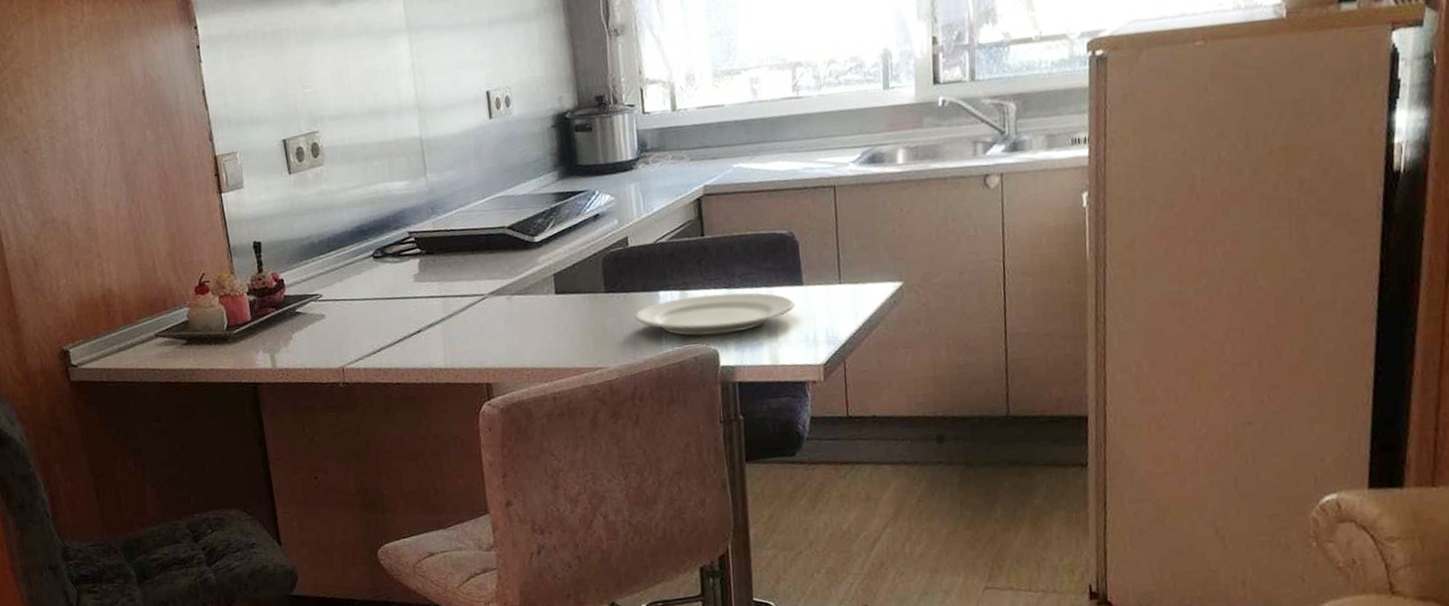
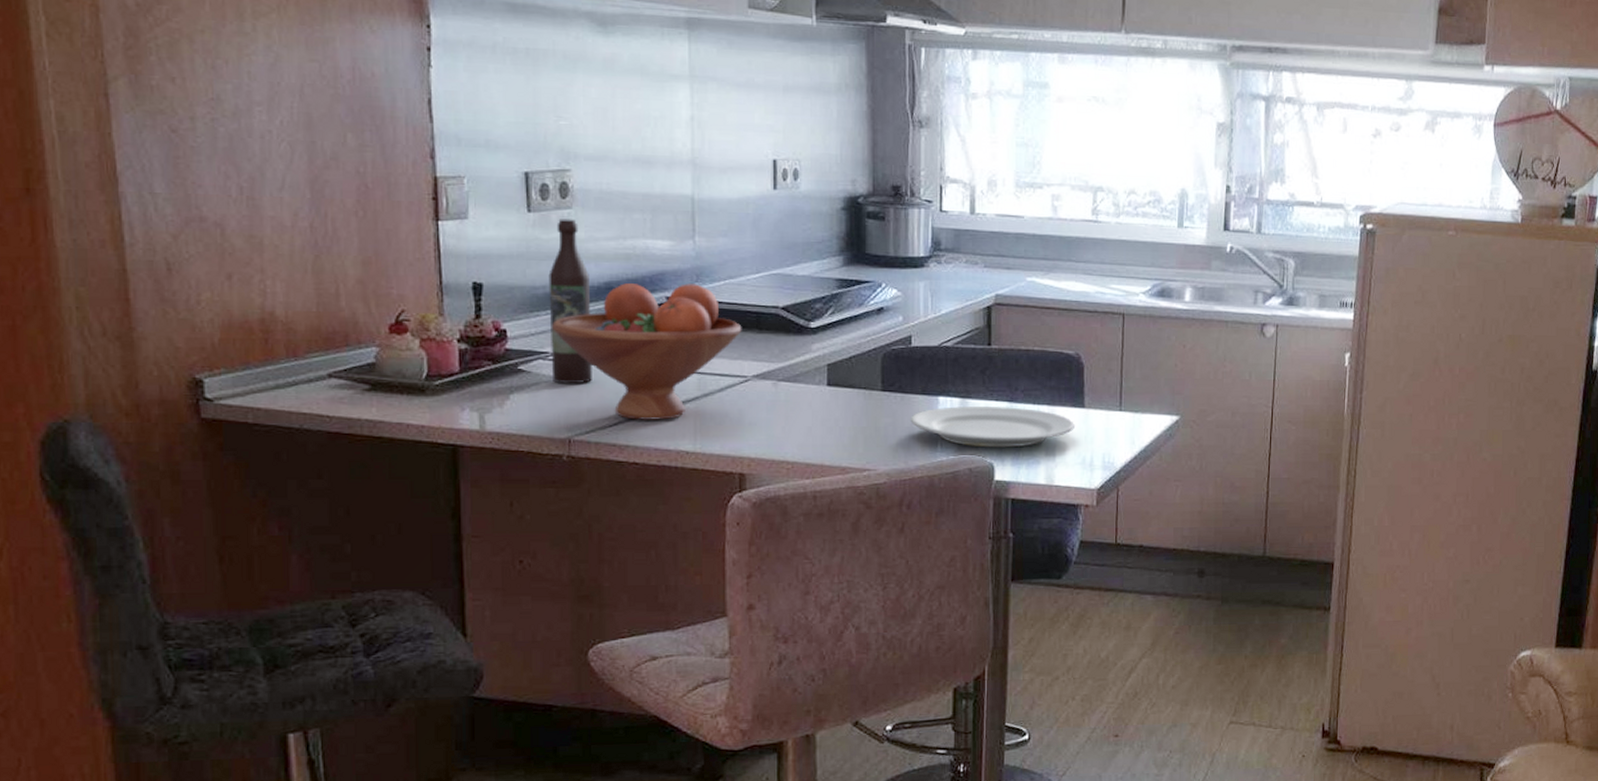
wine bottle: none [311,174,356,320] -> present [548,219,592,383]
fruit bowl: none [318,216,476,345] -> present [552,283,742,420]

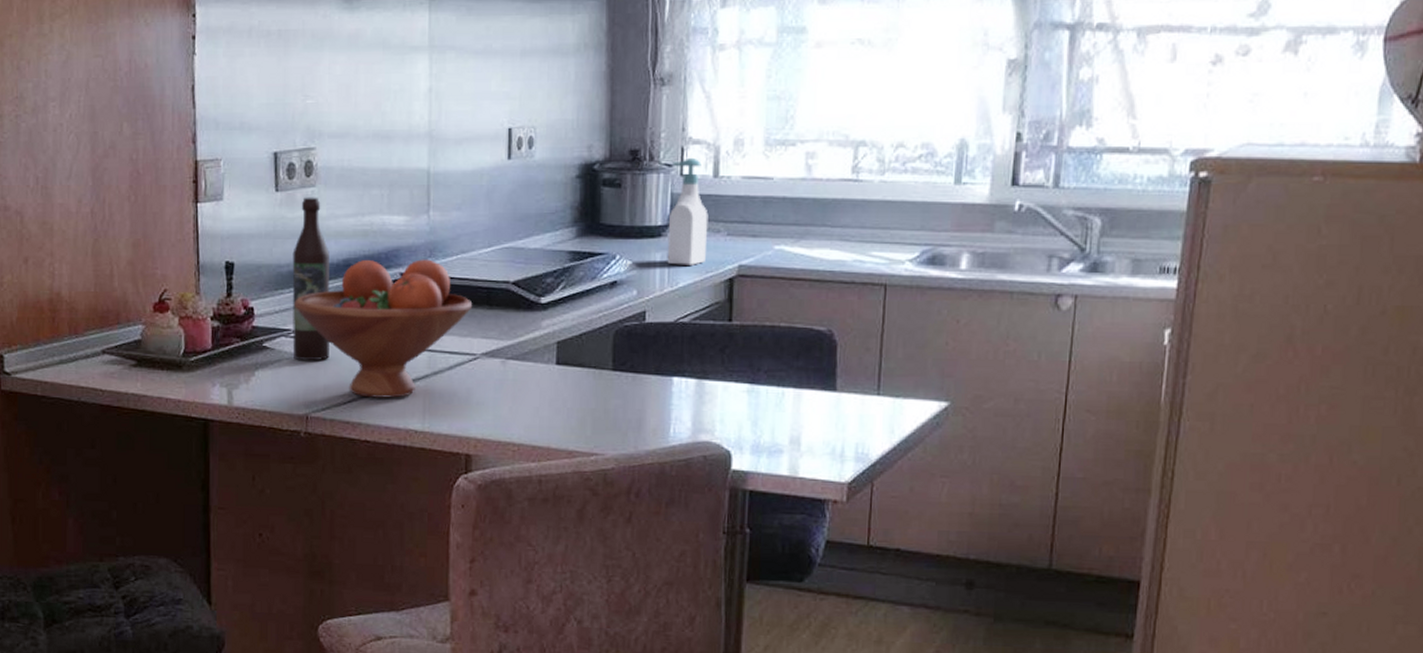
plate: present [910,406,1076,448] -> none [641,388,825,434]
soap bottle: none [930,195,967,294] -> present [667,157,709,265]

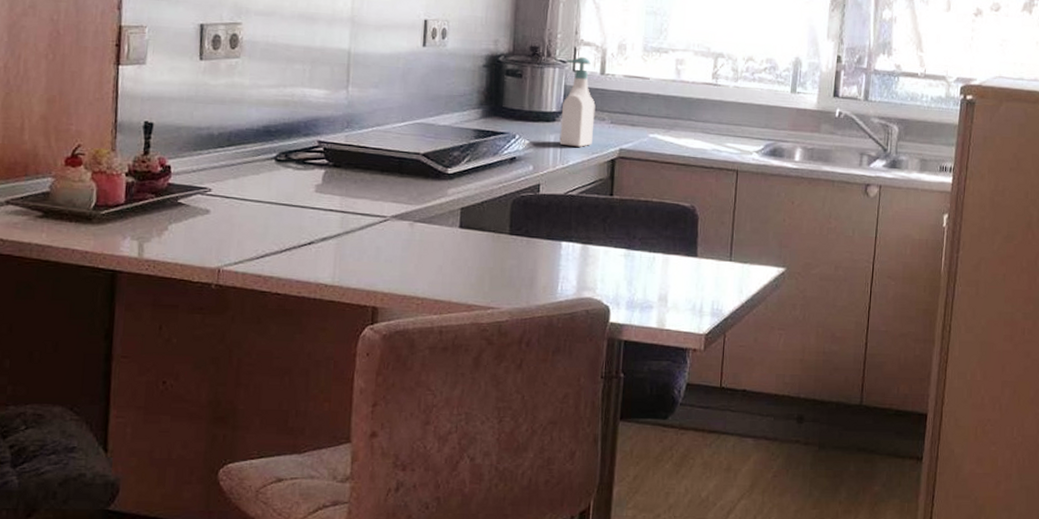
wine bottle: present [292,197,330,360] -> none [208,67,250,218]
fruit bowl: present [294,259,473,398] -> none [212,127,385,254]

